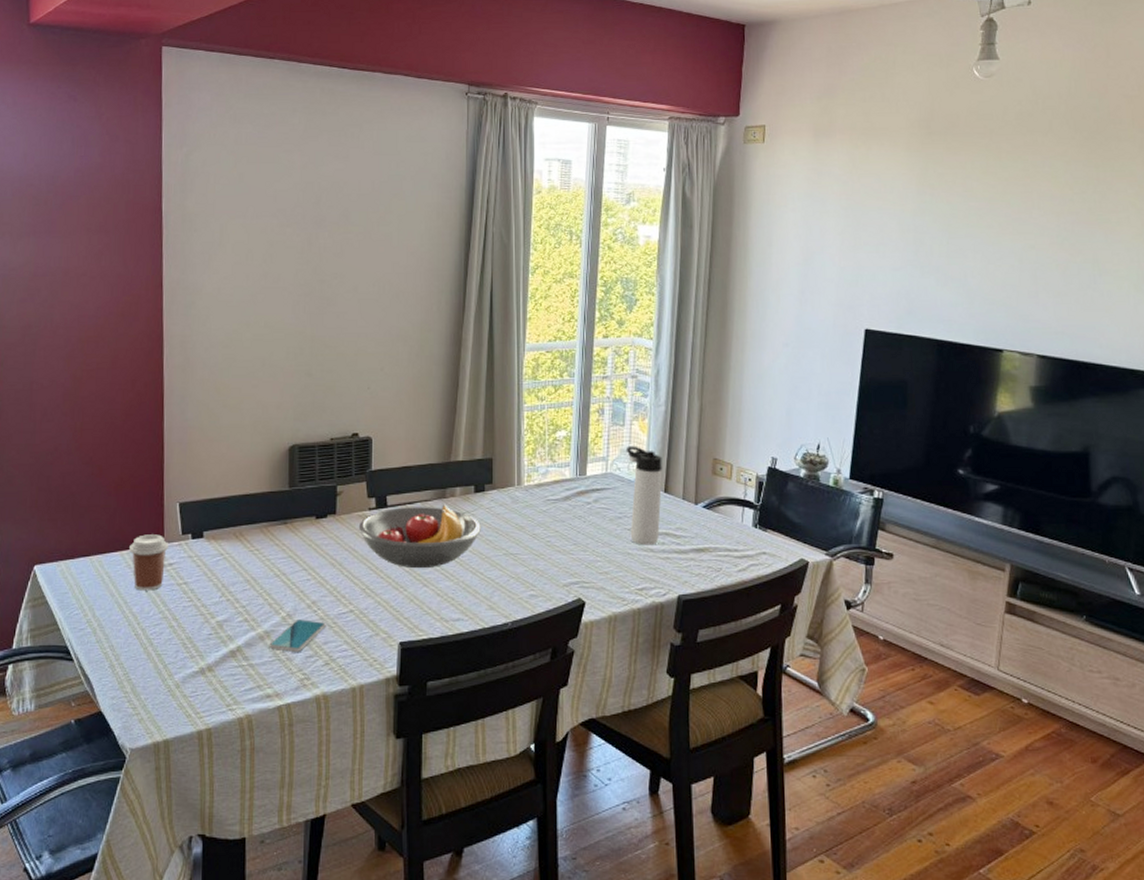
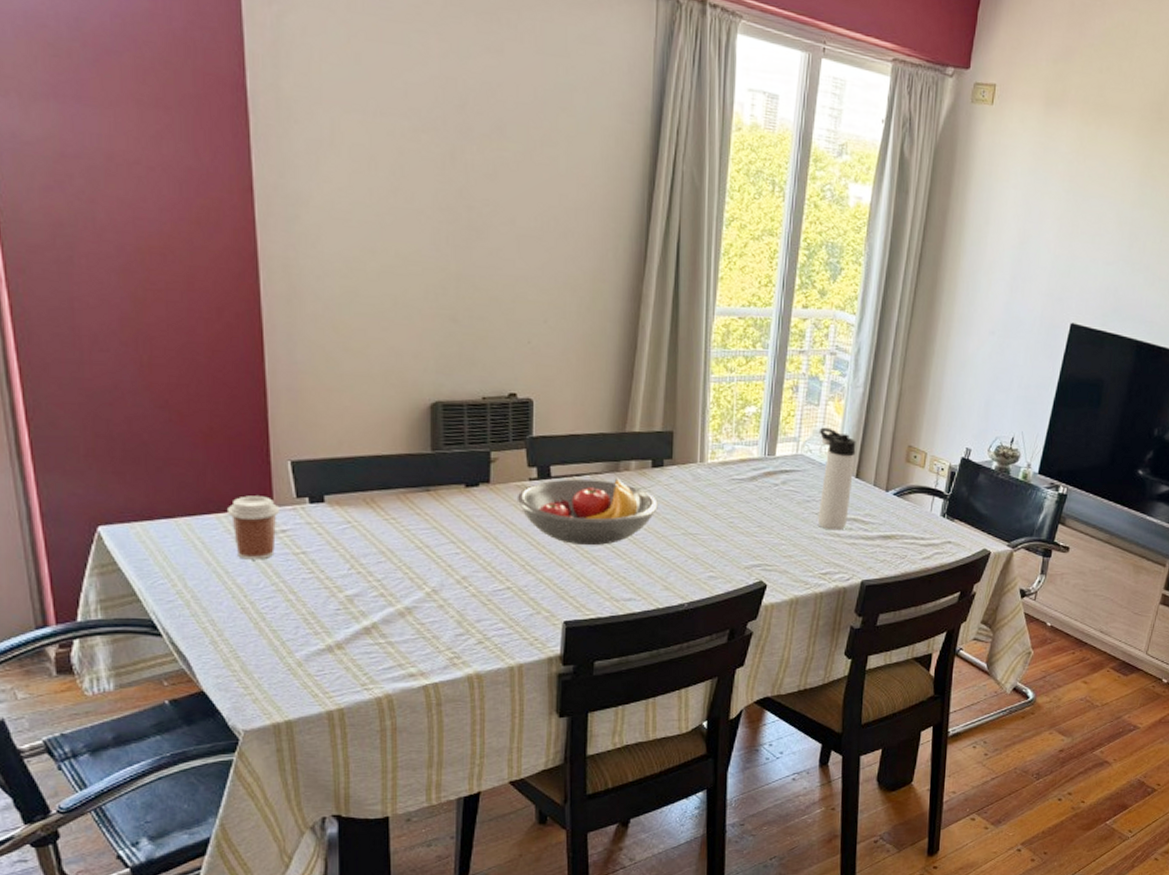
smartphone: present [269,619,326,652] -> none [411,596,479,630]

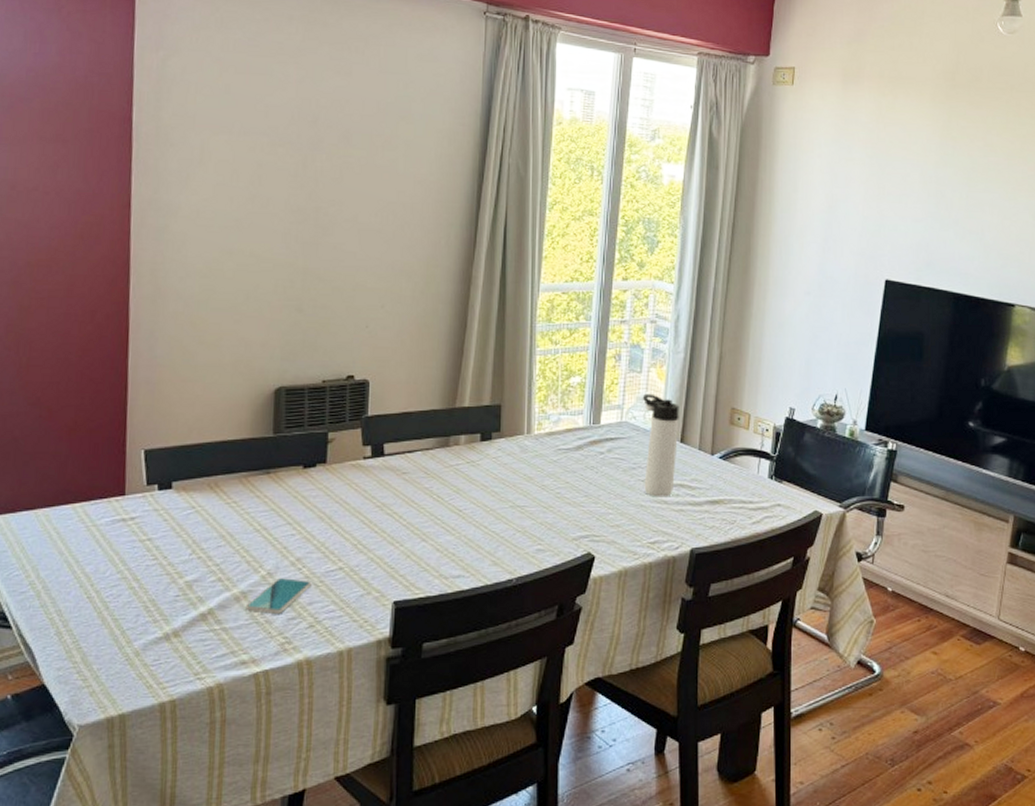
coffee cup: present [228,495,279,560] -> none [83,485,130,548]
smartphone: none [411,596,479,630] -> present [245,578,312,614]
fruit bowl: present [516,478,659,546] -> none [351,453,488,523]

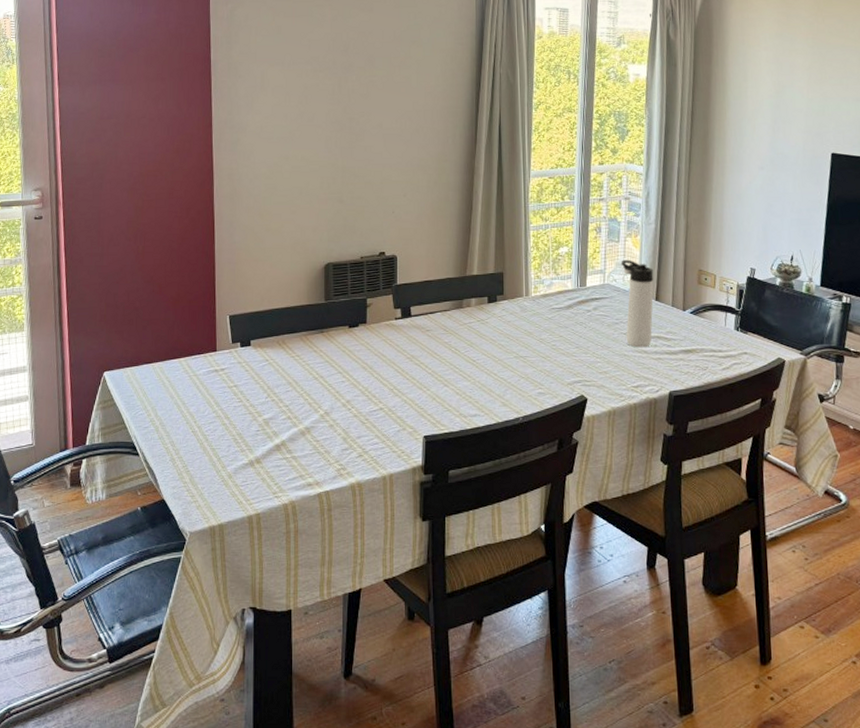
smartphone: present [245,578,312,614] -> none [309,417,359,445]

